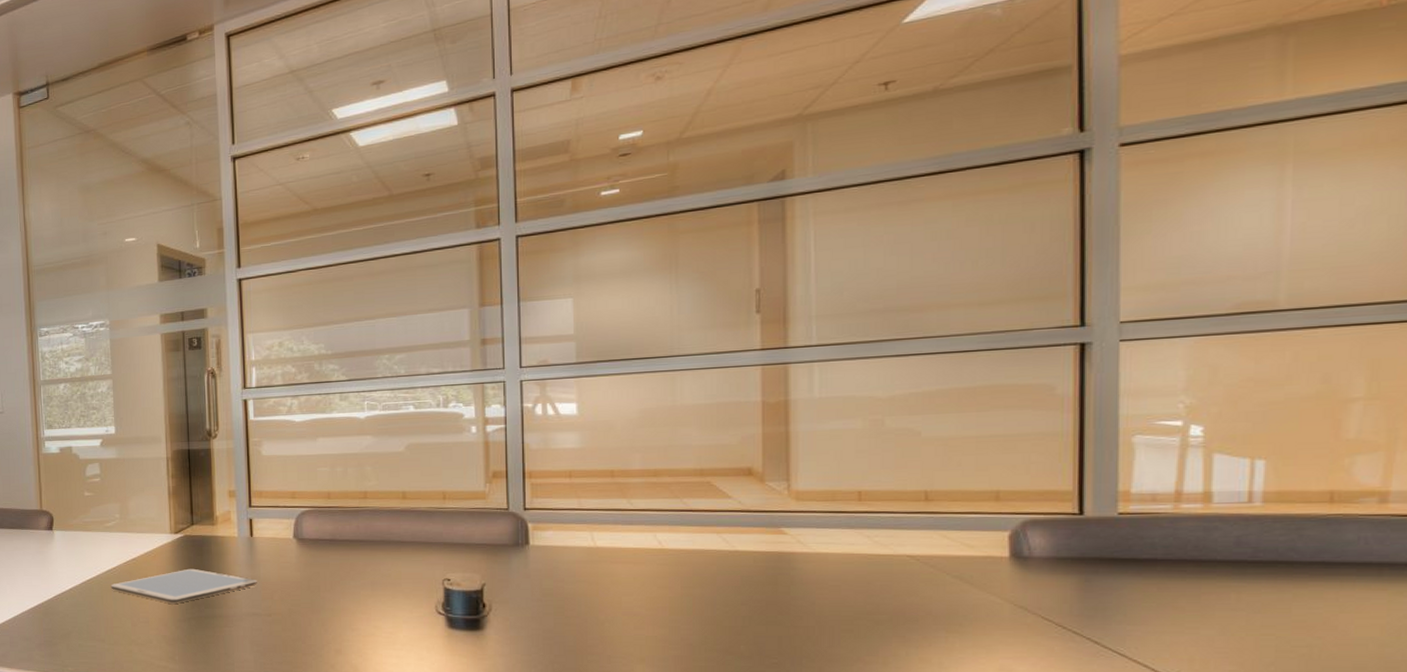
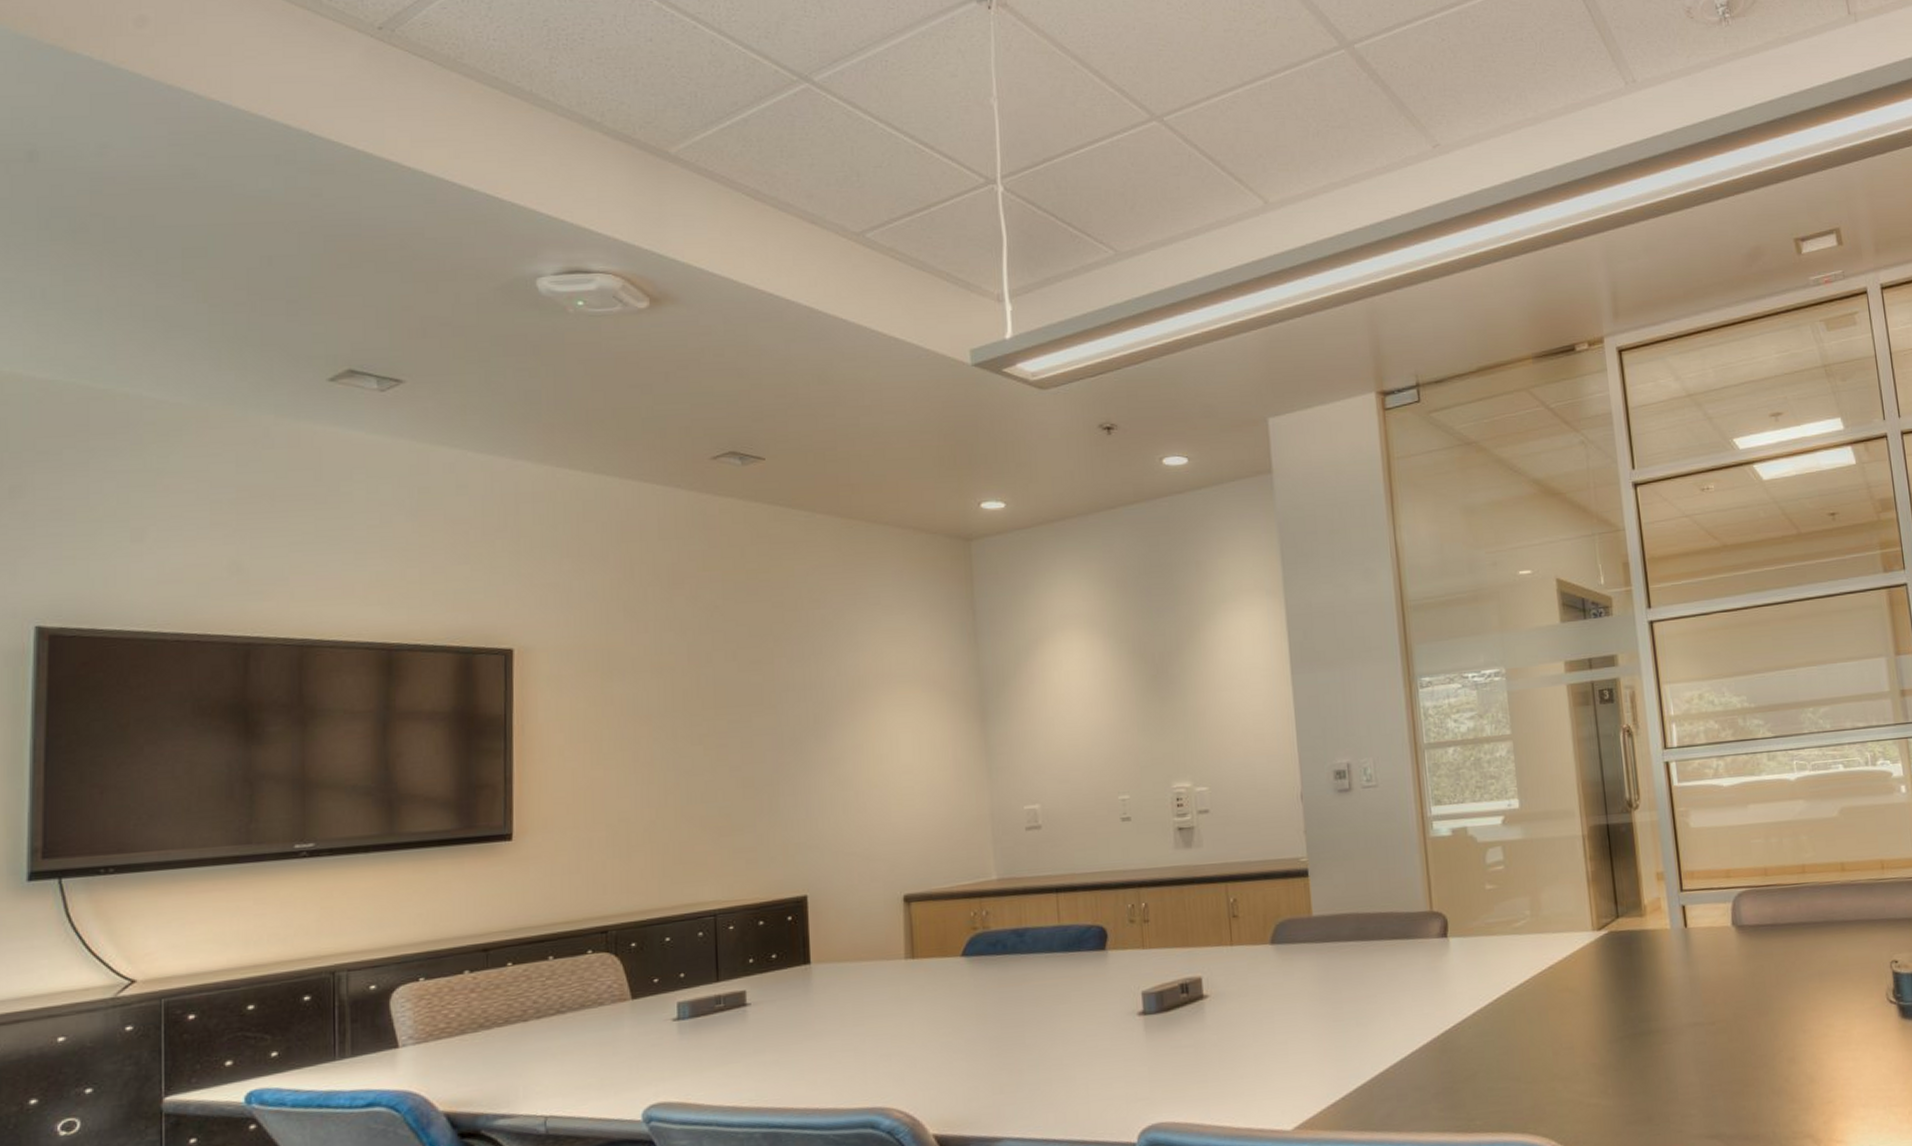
tablet: present [110,568,257,605] -> none [1524,973,1697,1022]

